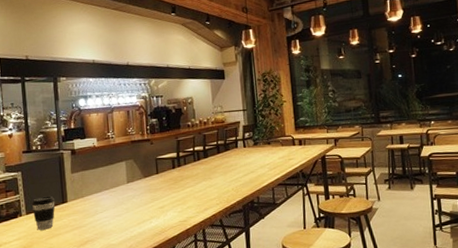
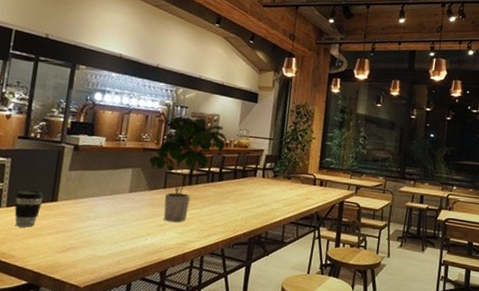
potted plant: none [138,103,204,204] -> present [149,117,227,223]

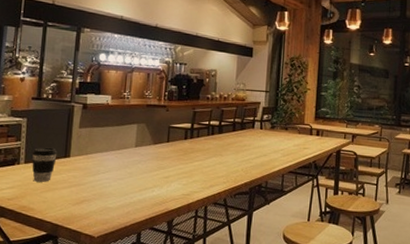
potted plant: present [149,117,227,223] -> none [152,73,225,175]

